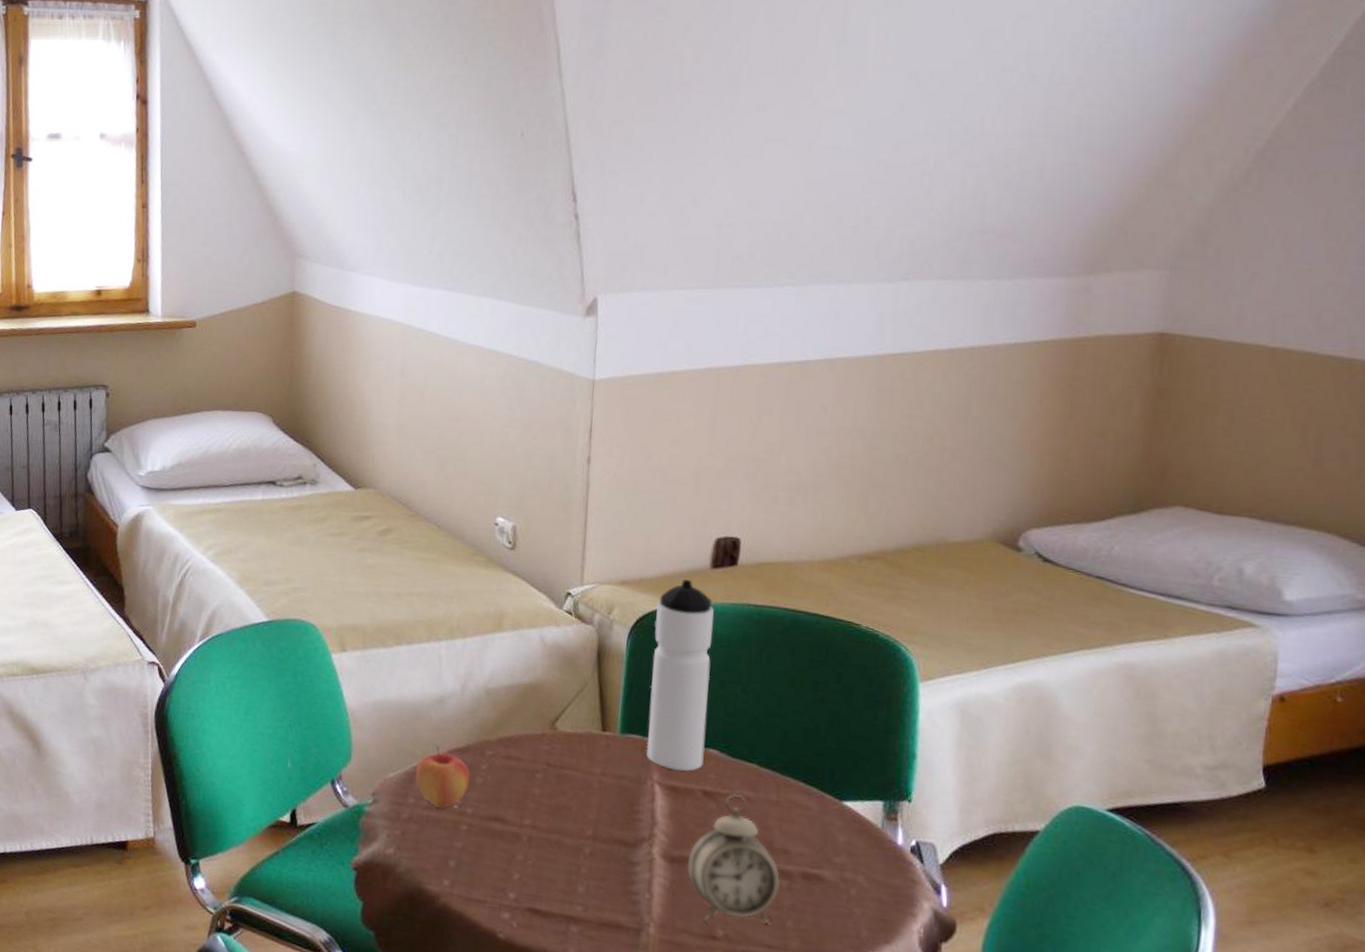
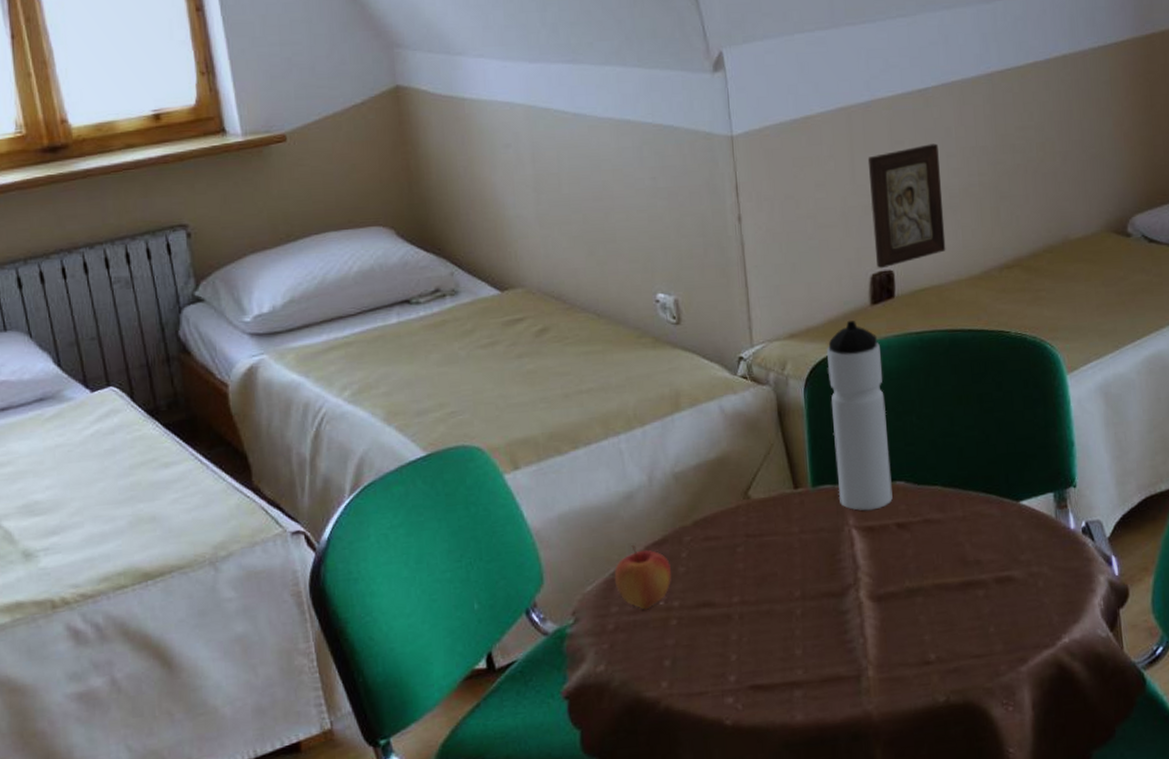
alarm clock: present [687,793,780,926] -> none [893,518,977,650]
religious icon: none [723,417,810,535] -> present [867,143,946,269]

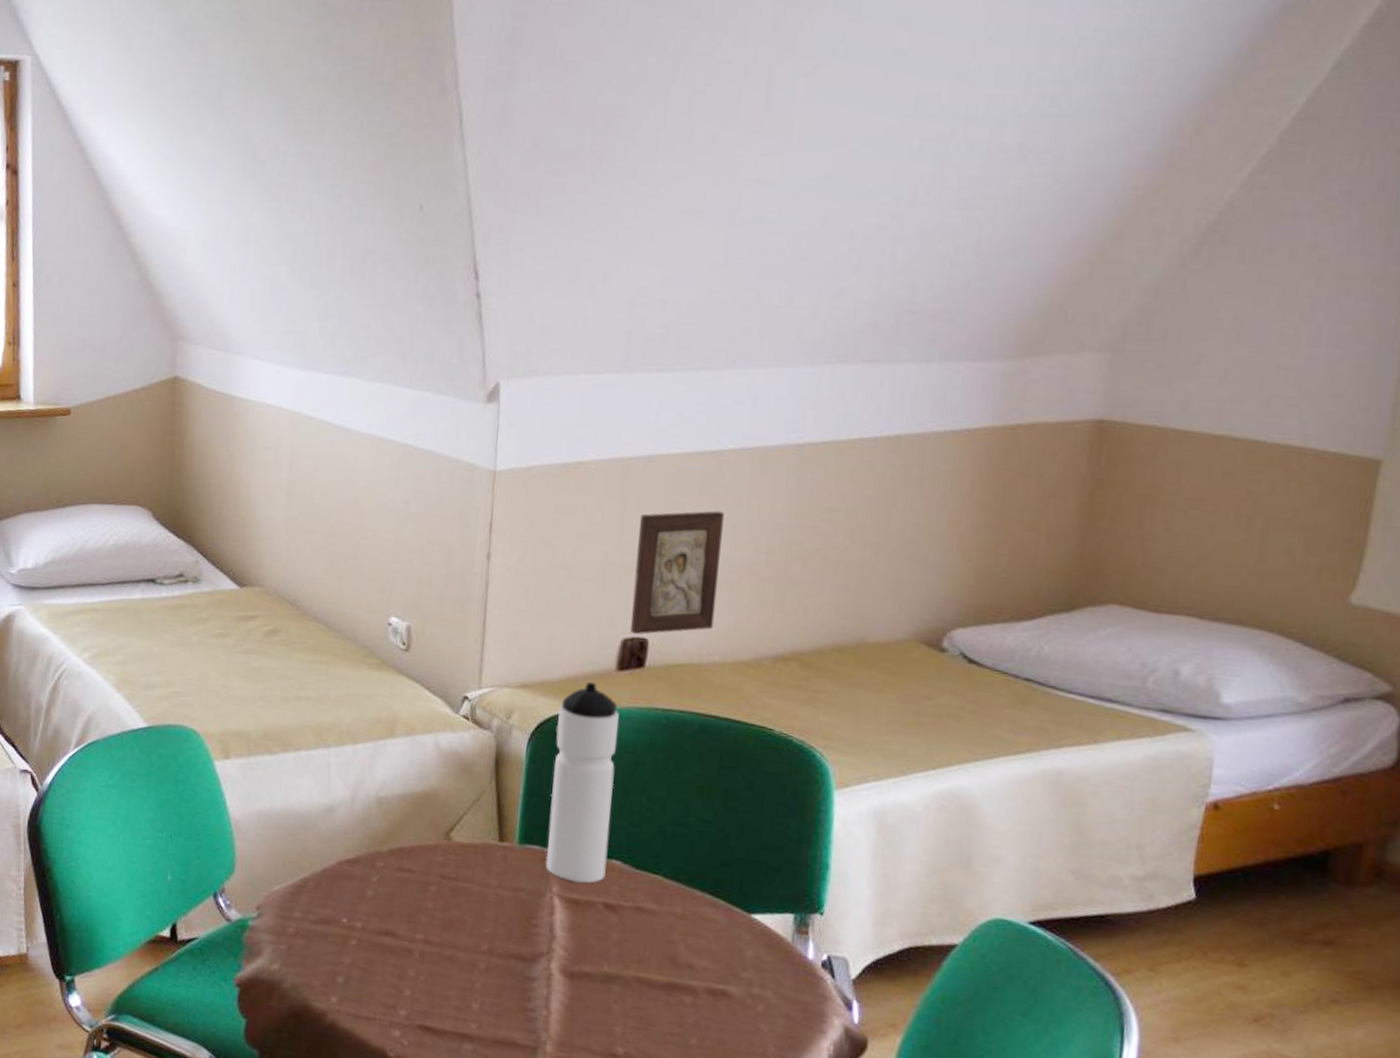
apple: present [614,545,672,610] -> none [302,857,360,923]

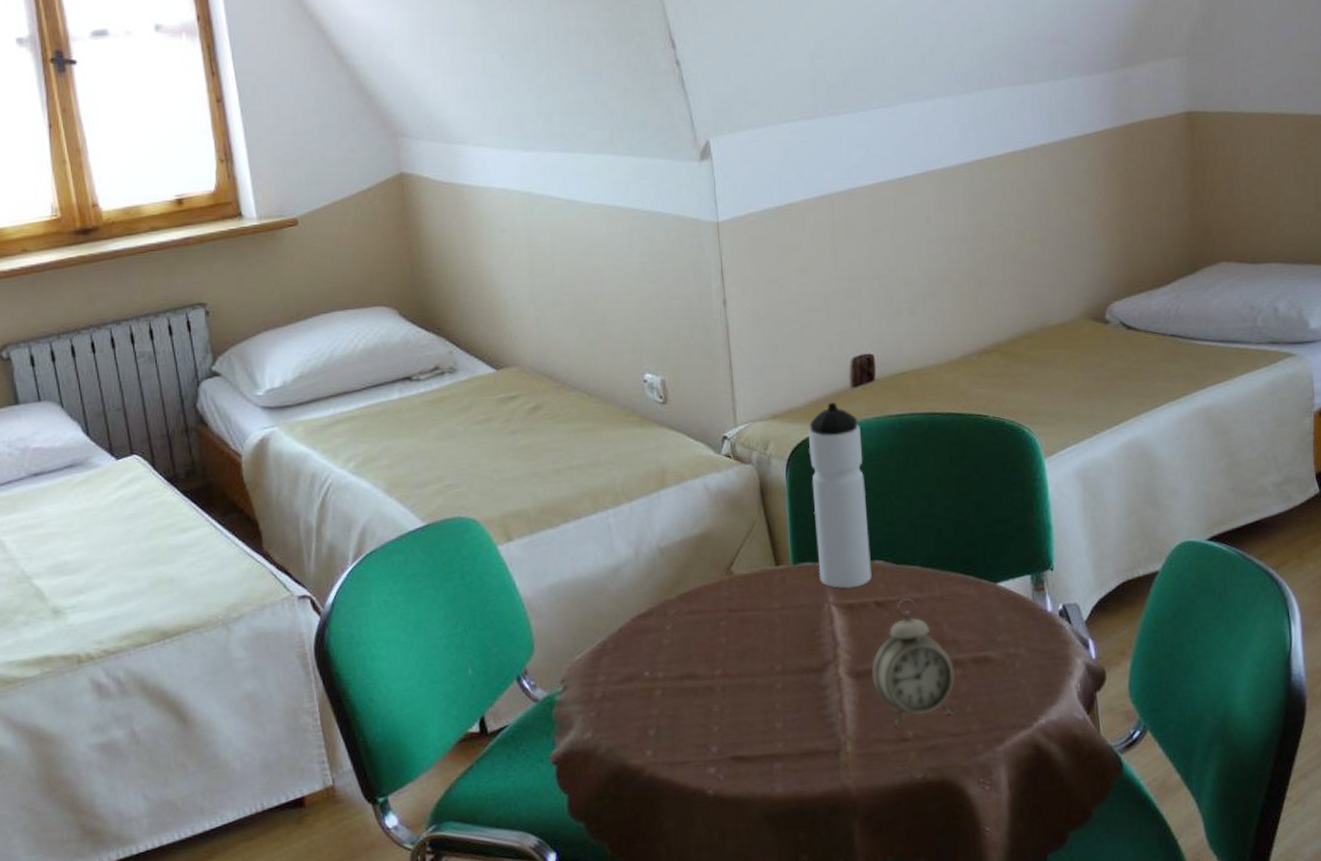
alarm clock: none [586,905,684,1044] -> present [871,597,955,727]
religious icon: present [630,510,724,635] -> none [849,230,926,353]

